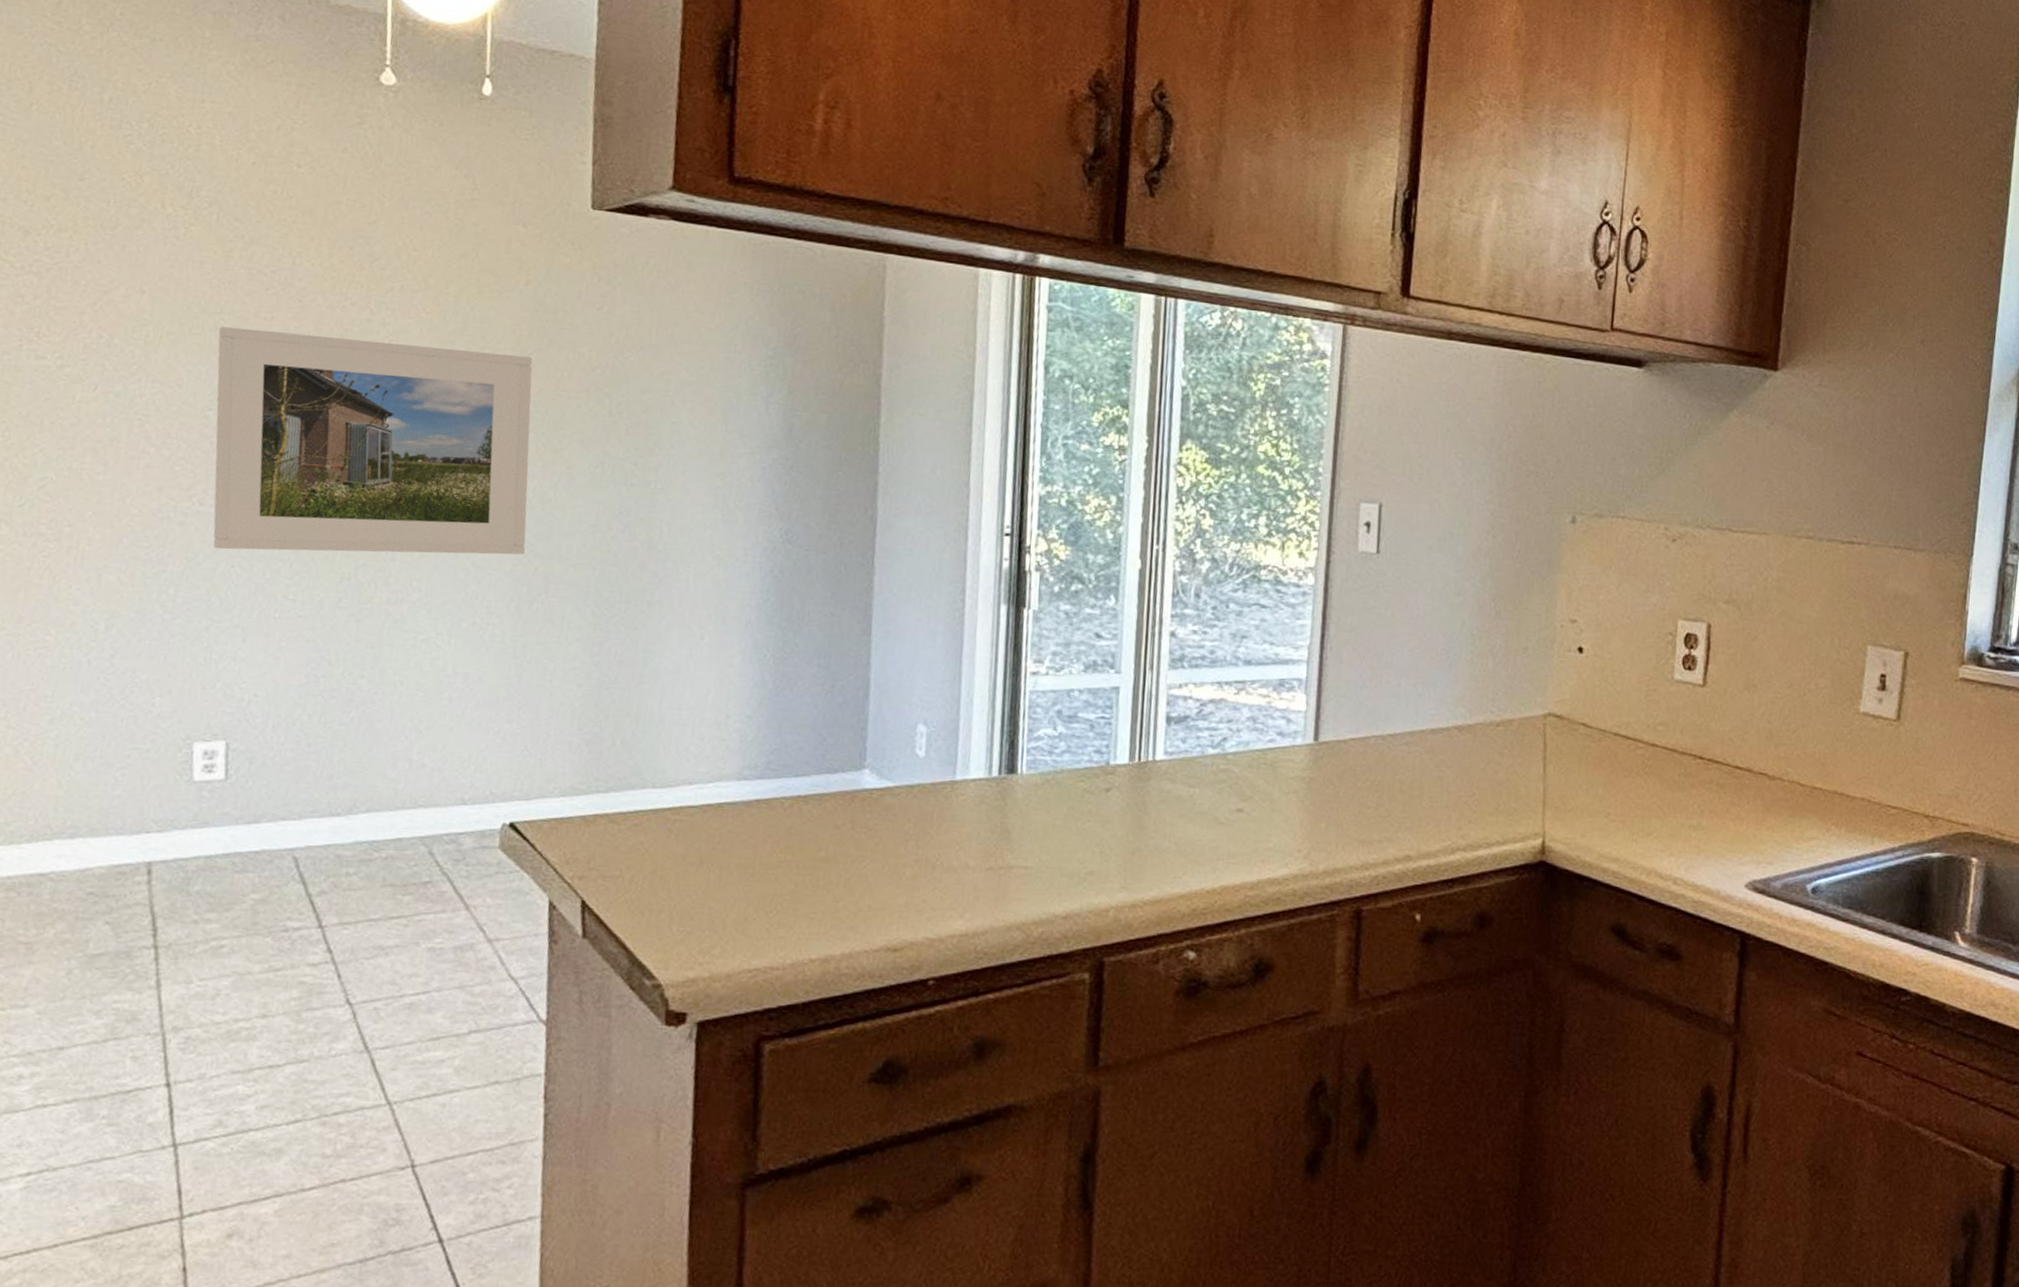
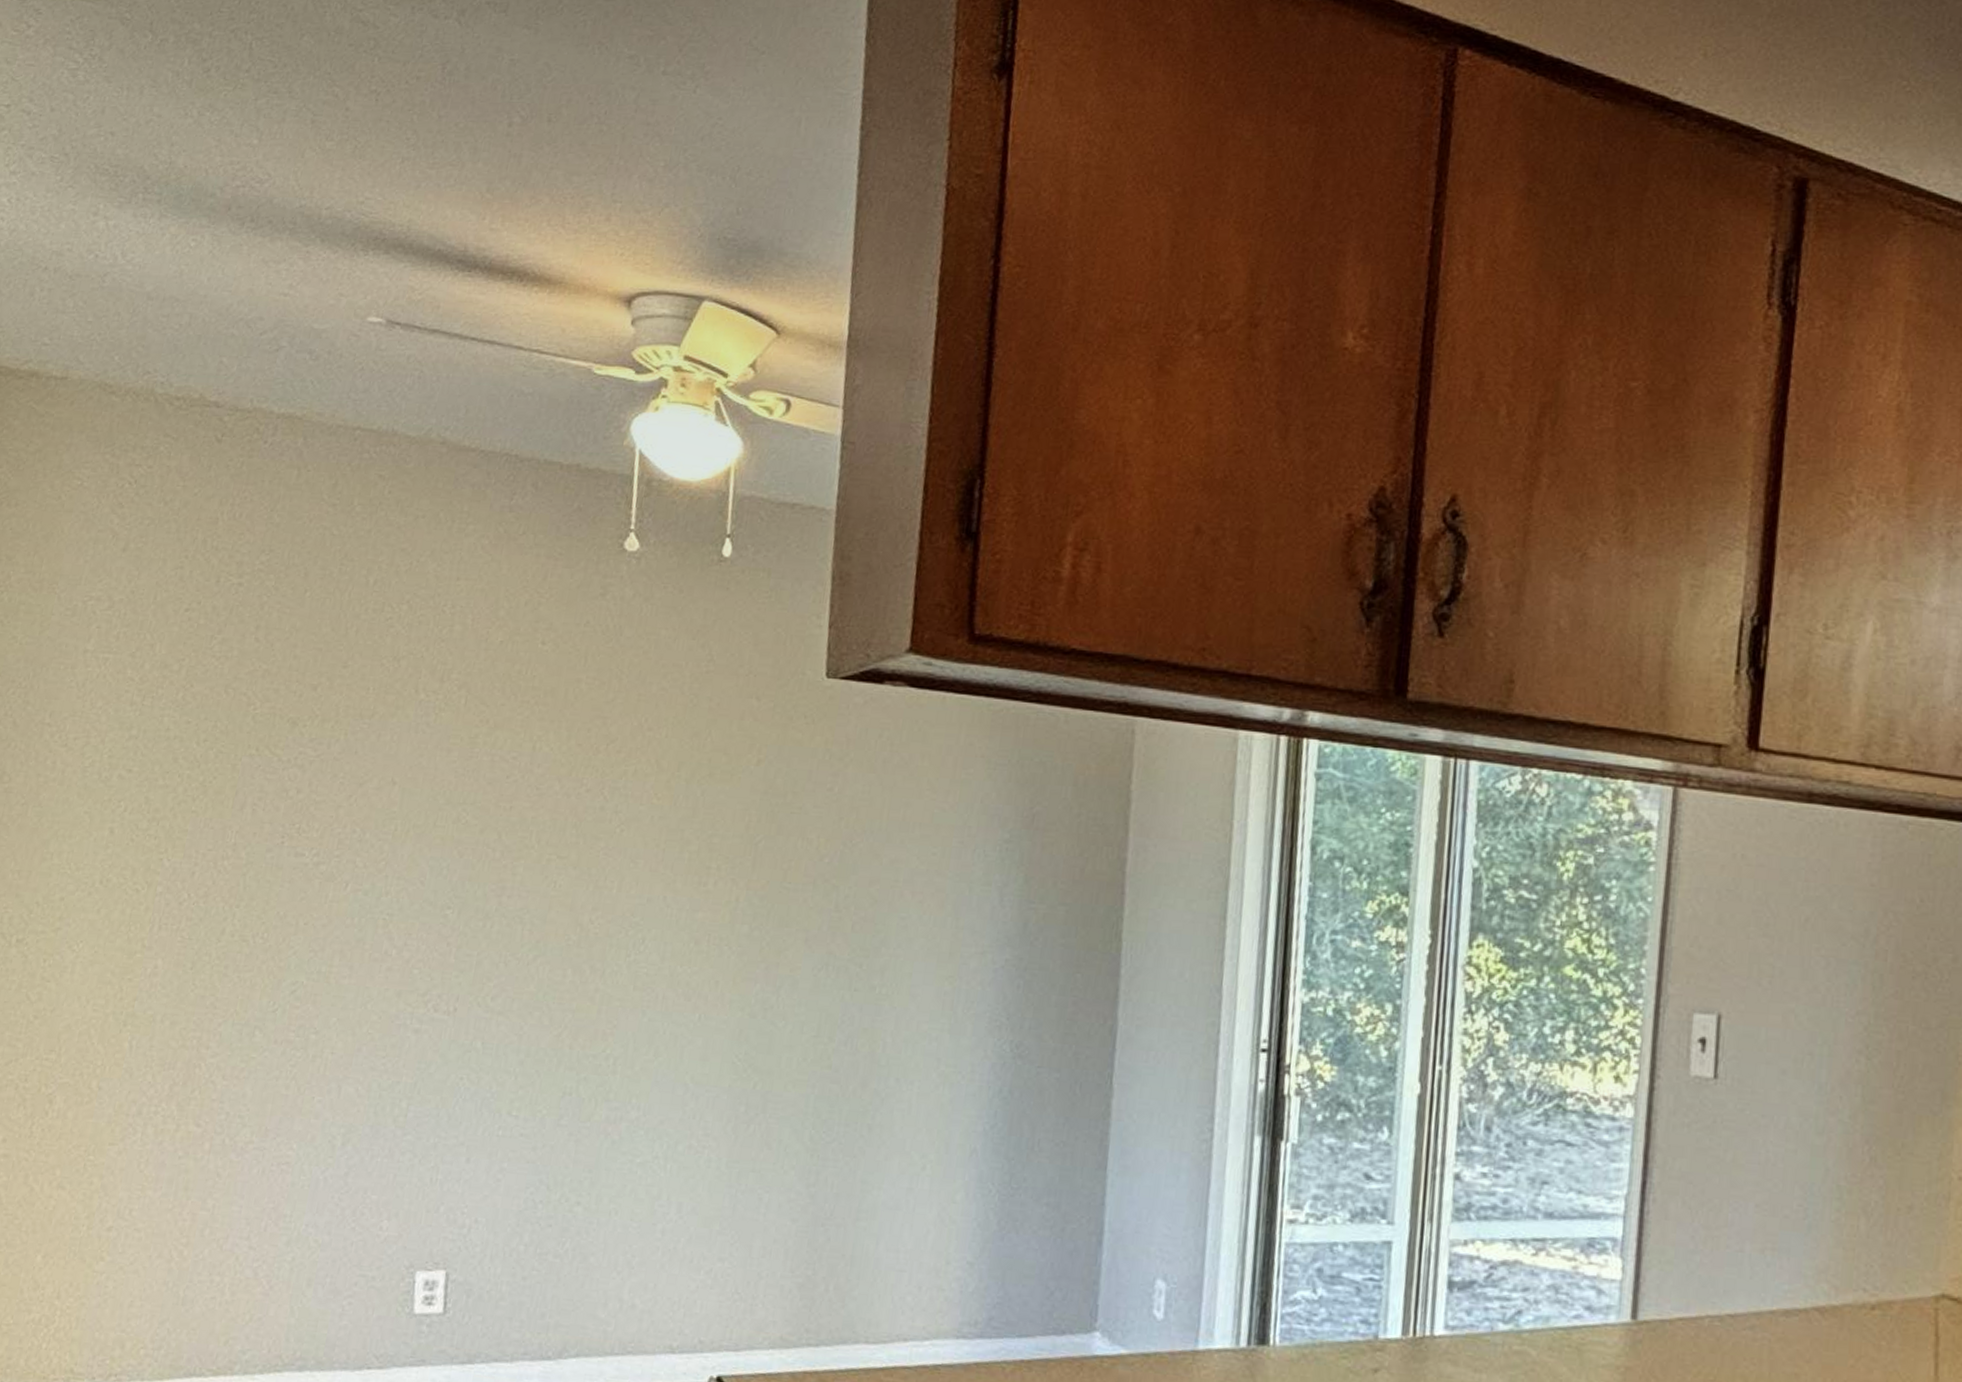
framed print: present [213,326,533,555] -> none [444,818,761,1069]

